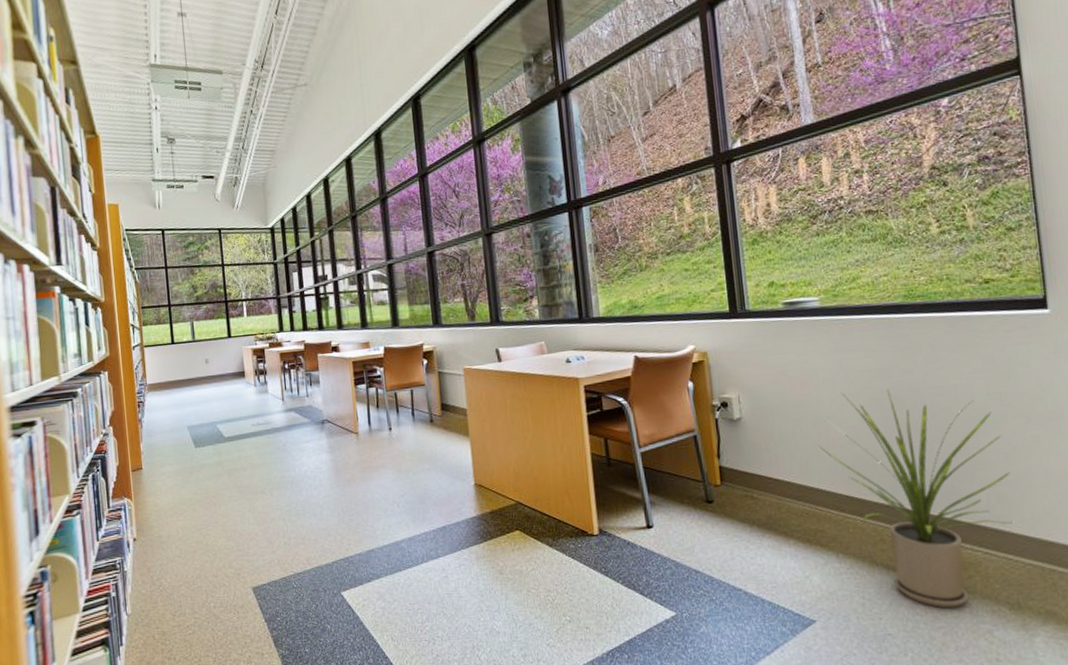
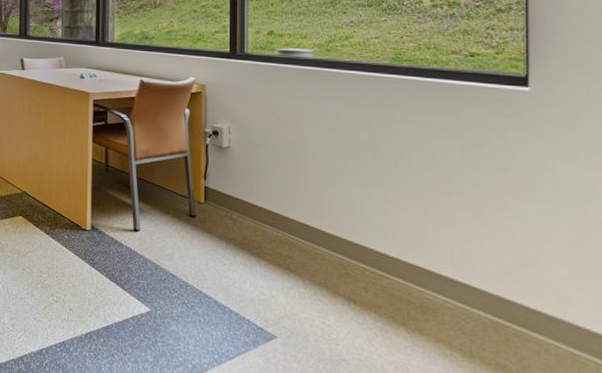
house plant: present [819,388,1013,608] -> none [298,137,476,346]

